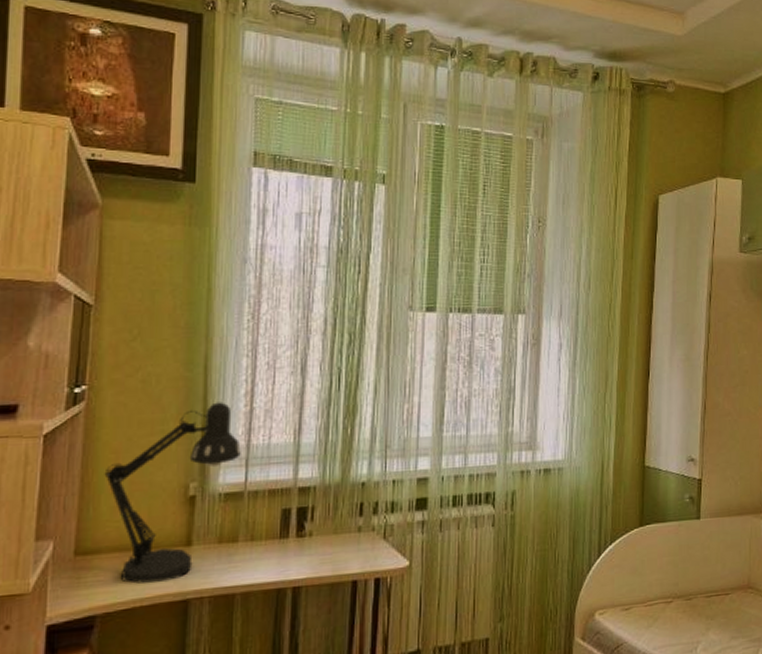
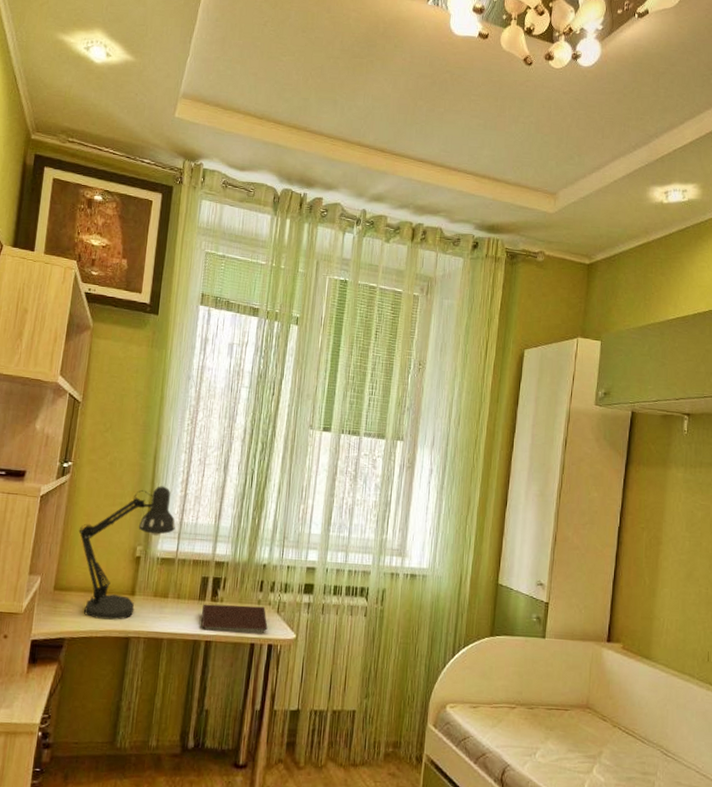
notebook: none [285,534,373,574] -> present [201,604,268,634]

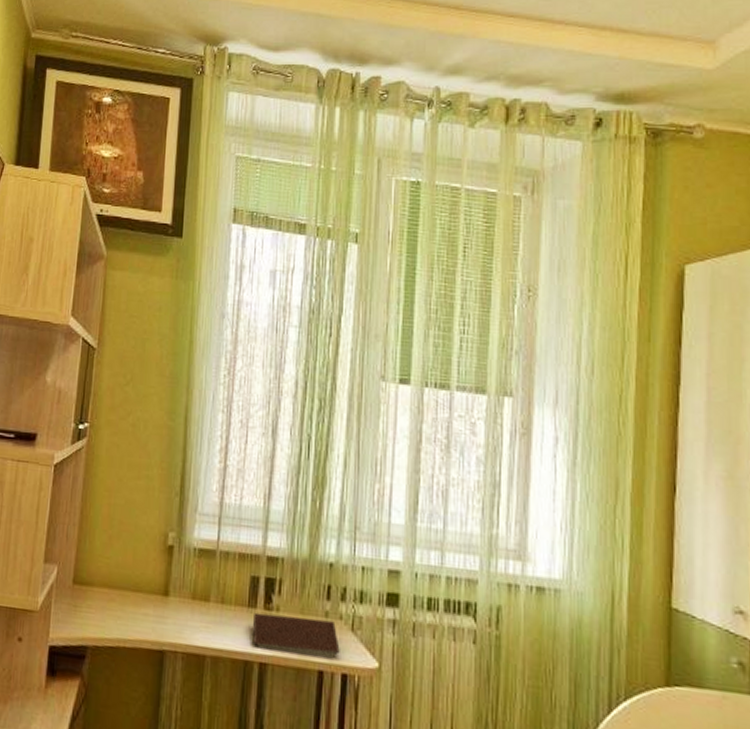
desk lamp: present [78,486,176,620] -> none [99,454,215,627]

